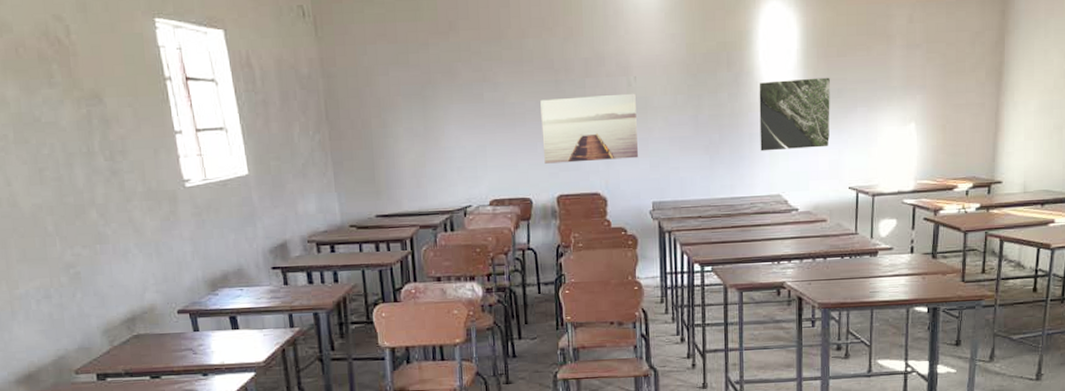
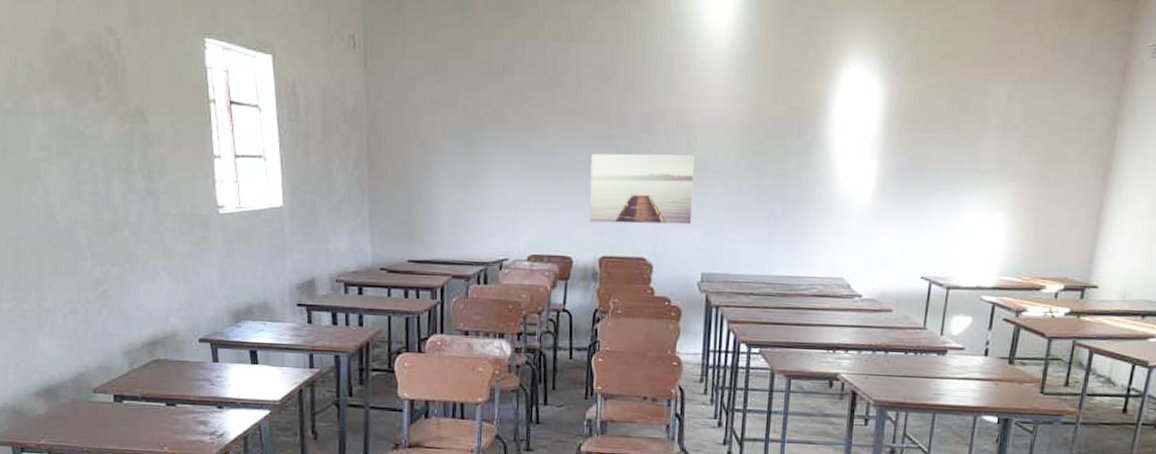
map: present [759,77,831,151] -> none [826,153,913,231]

